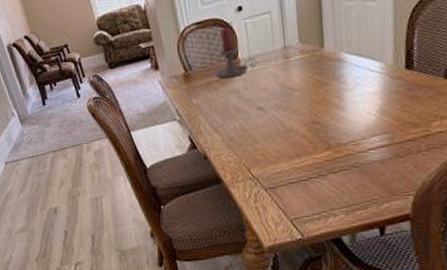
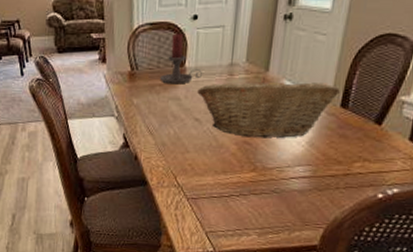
fruit basket: none [255,47,402,117] -> present [197,77,340,138]

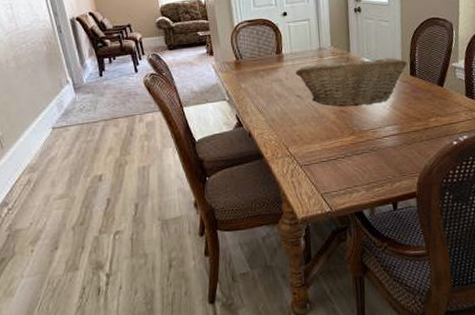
candle holder: present [159,33,203,84] -> none [262,27,298,69]

